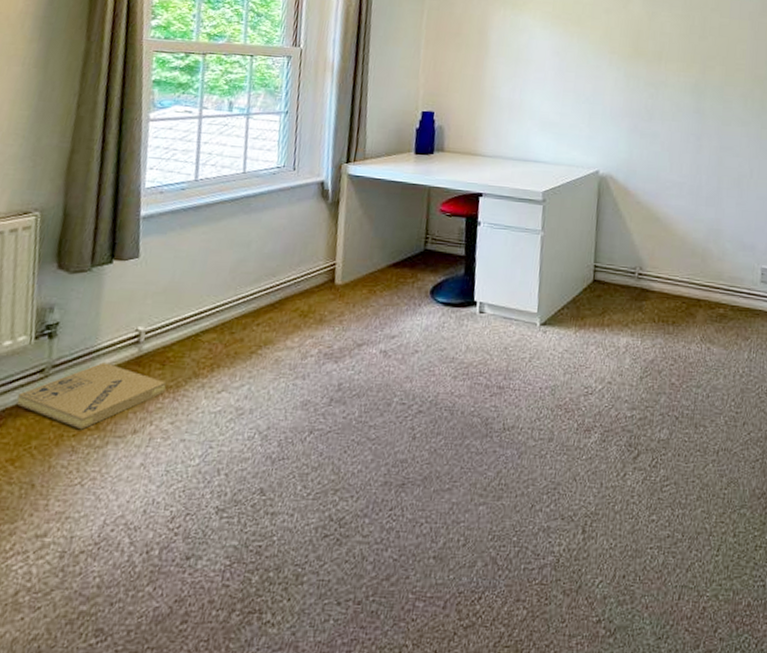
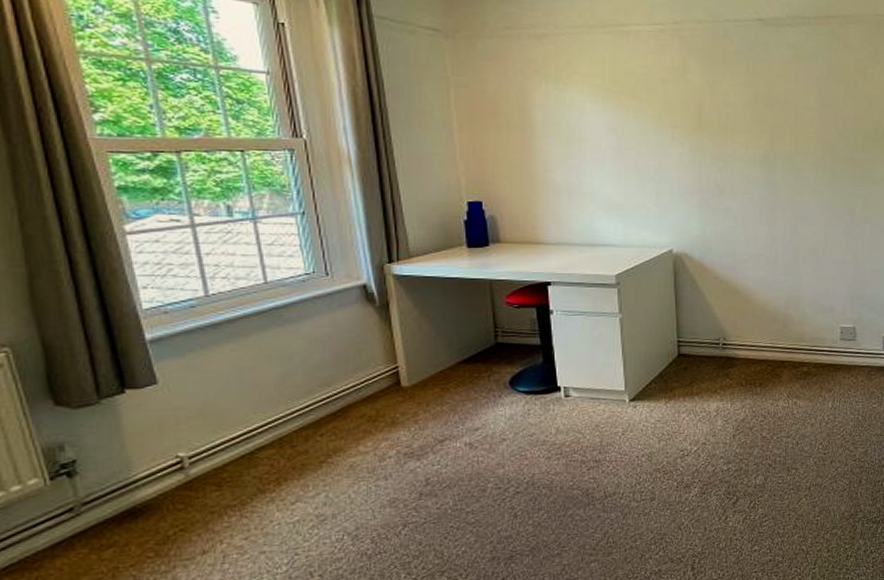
cardboard box: present [16,362,167,430] -> none [49,492,229,560]

